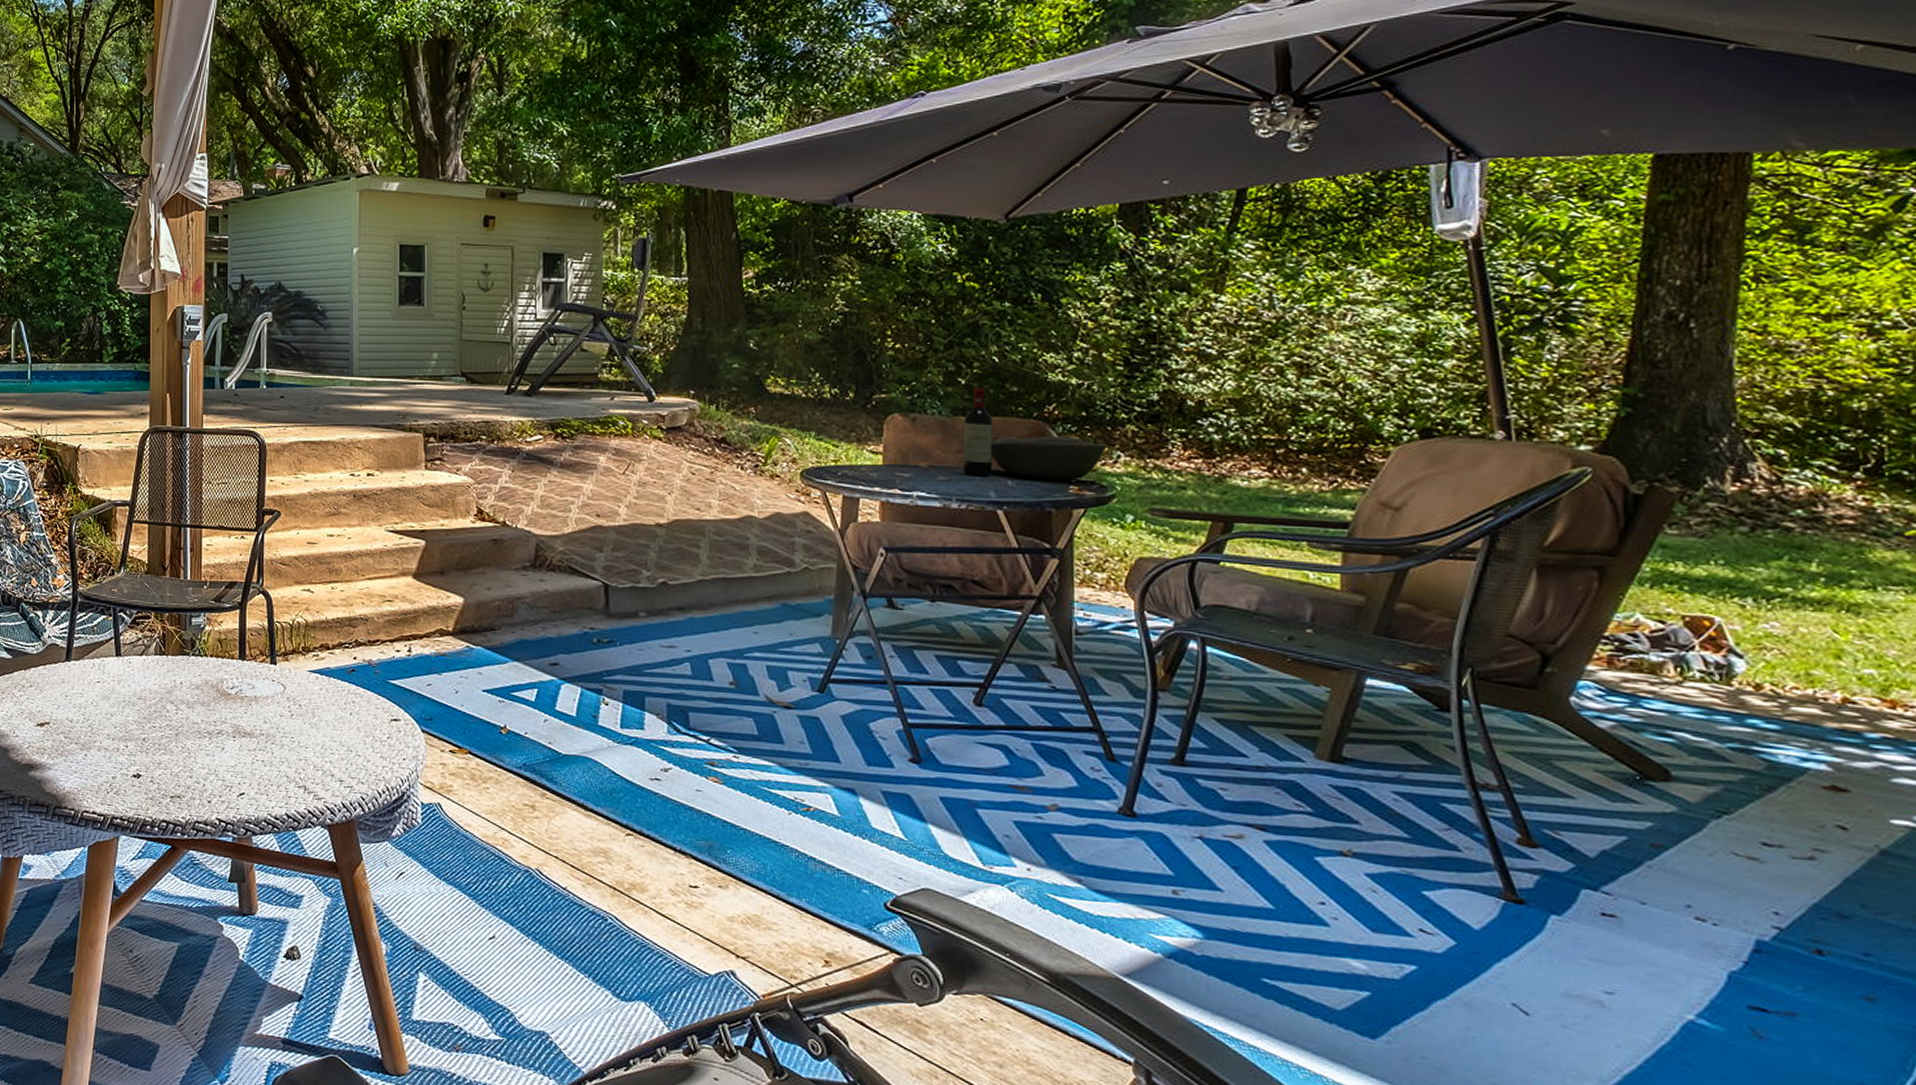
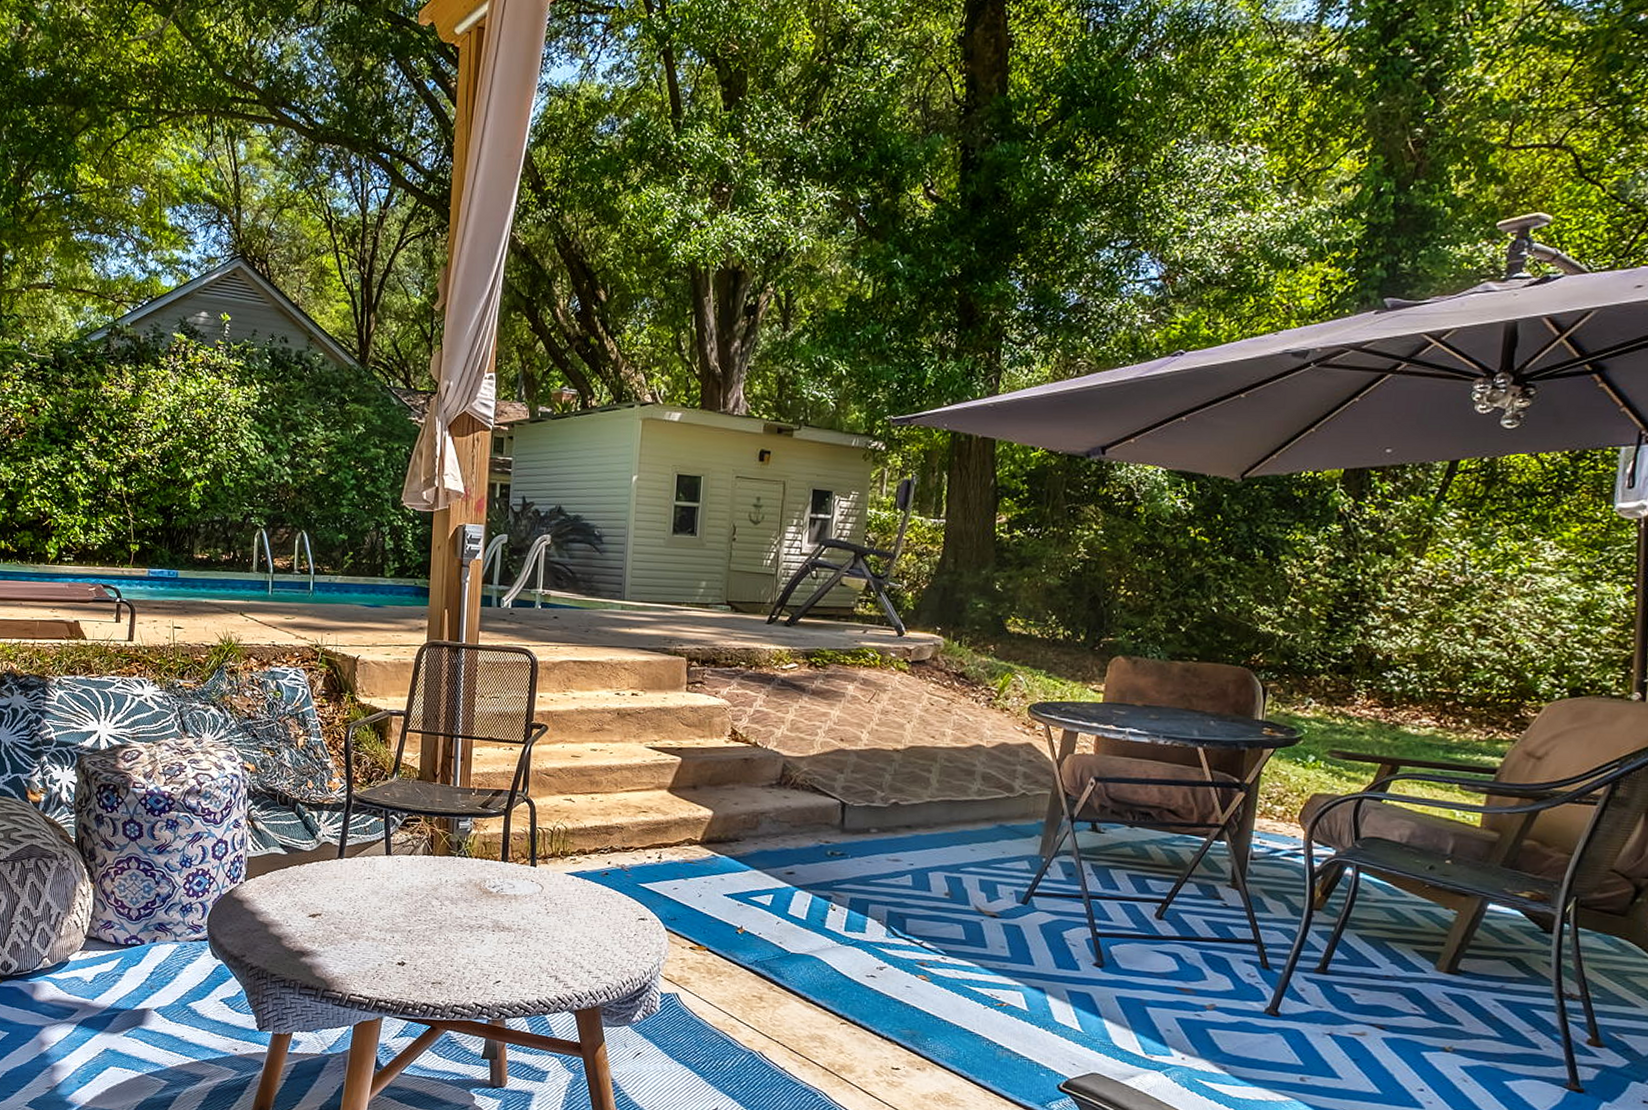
wine bottle: present [962,387,994,477] -> none [1172,635,1206,717]
bowl: present [991,436,1106,480] -> none [1199,681,1300,723]

